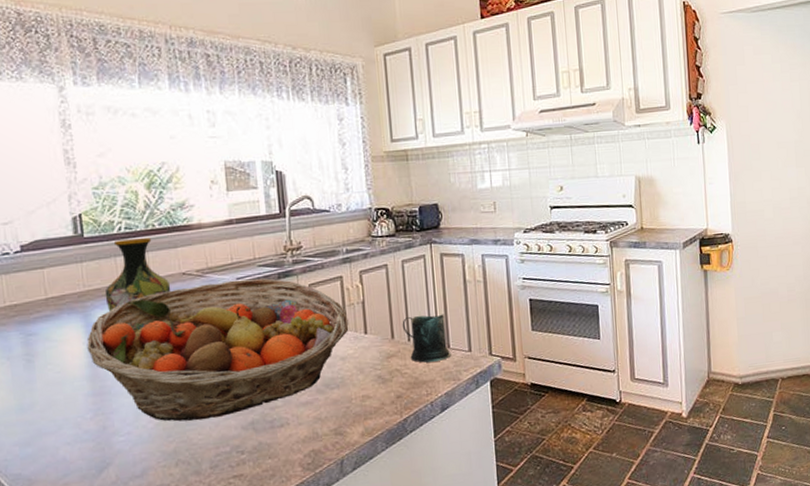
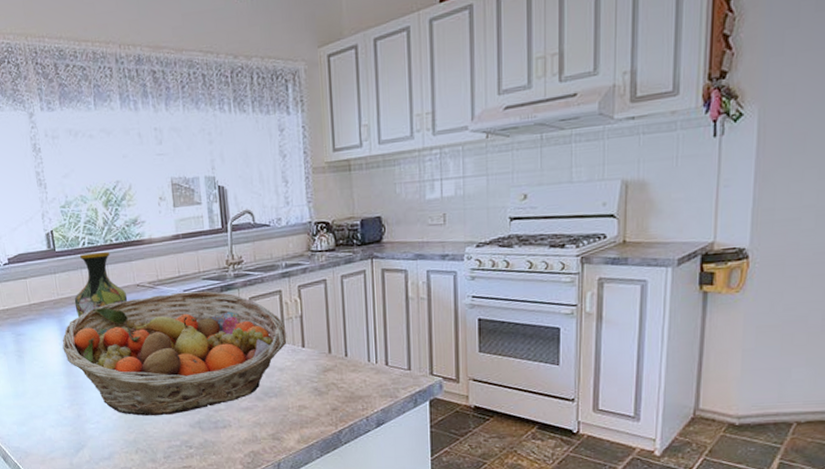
mug: present [402,314,451,363] -> none [339,331,389,378]

